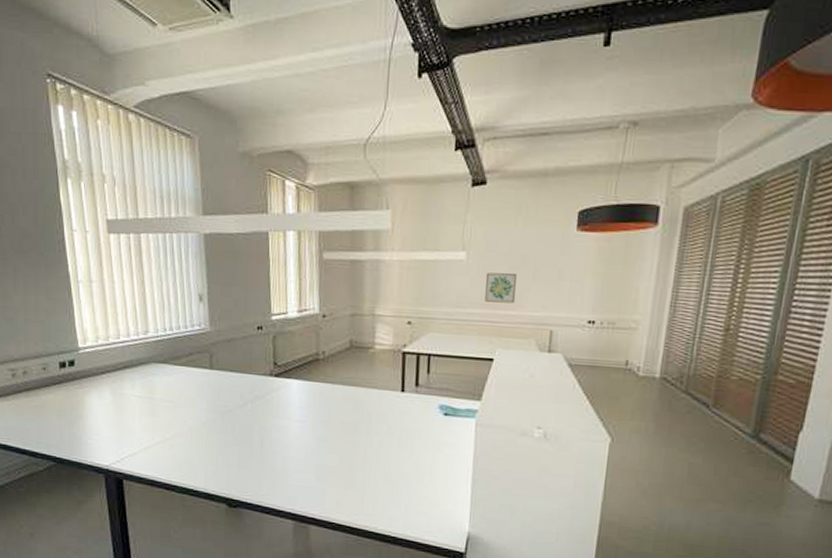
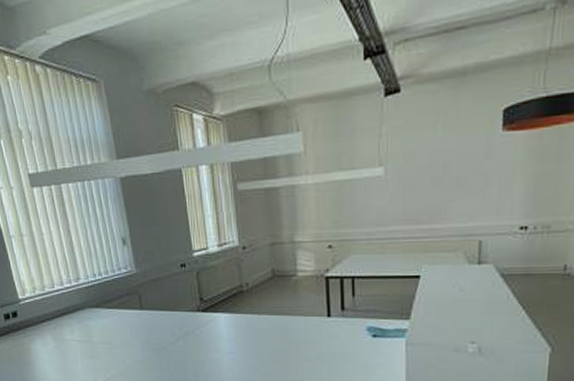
wall art: present [485,272,517,303] -> none [407,183,439,217]

